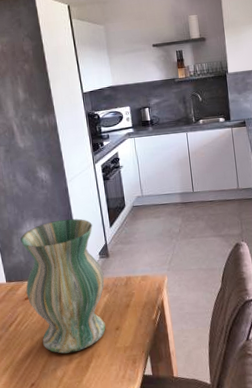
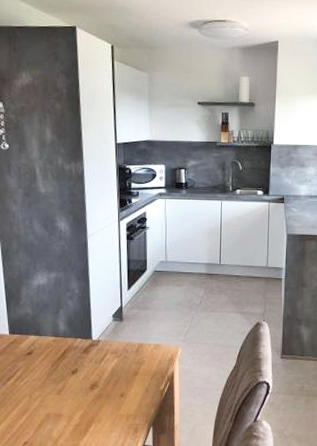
vase: present [20,218,106,354] -> none [30,275,115,415]

